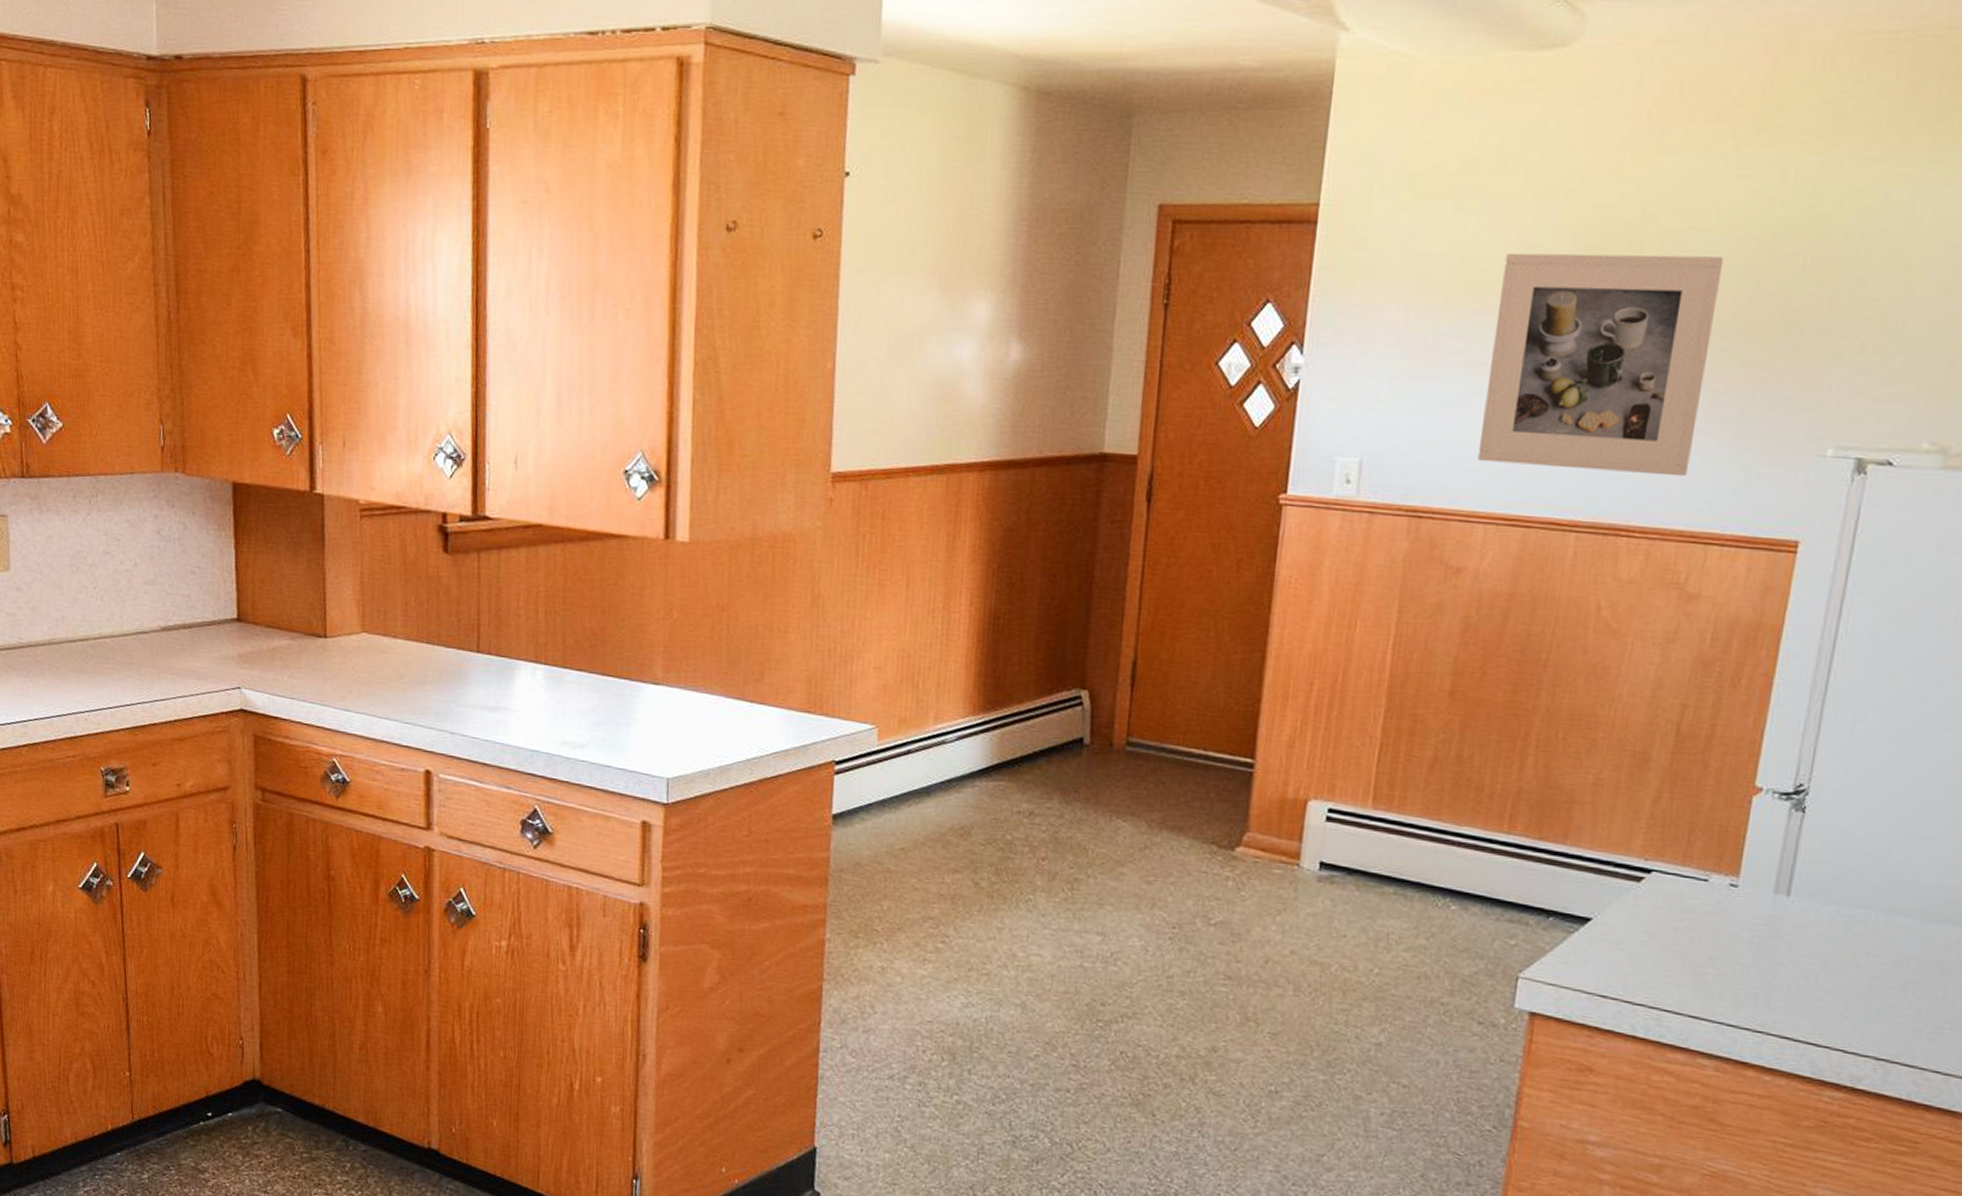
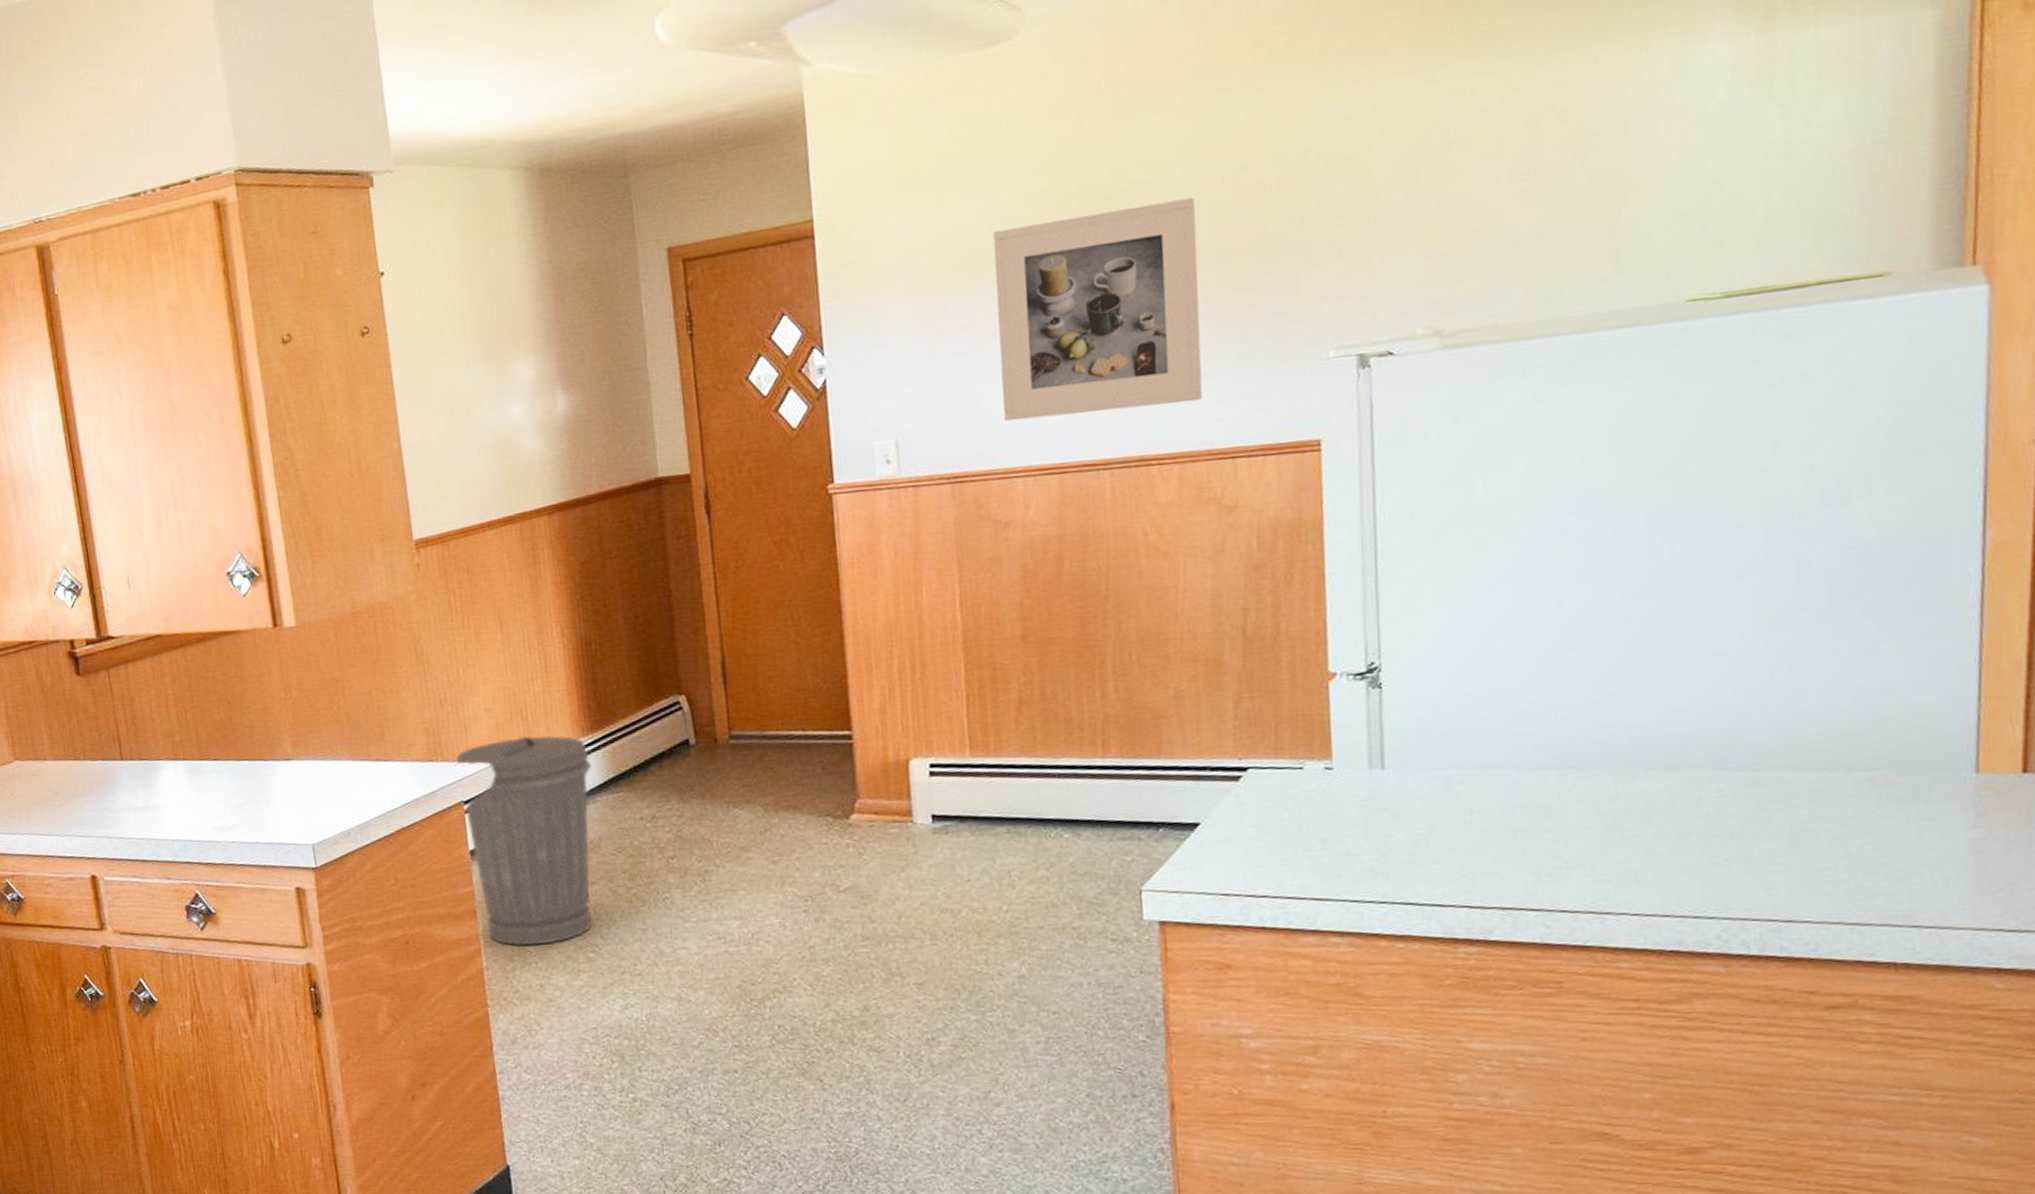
trash can: none [832,703,977,927] -> present [455,735,592,946]

